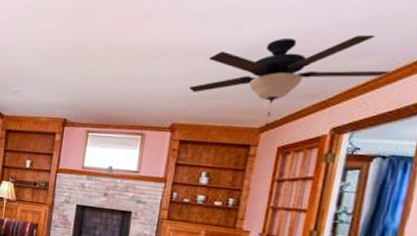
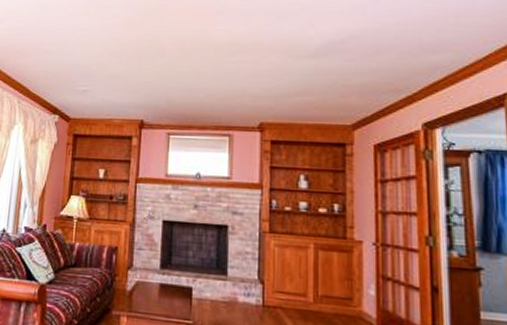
ceiling fan: present [189,34,390,127] -> none [273,32,464,124]

